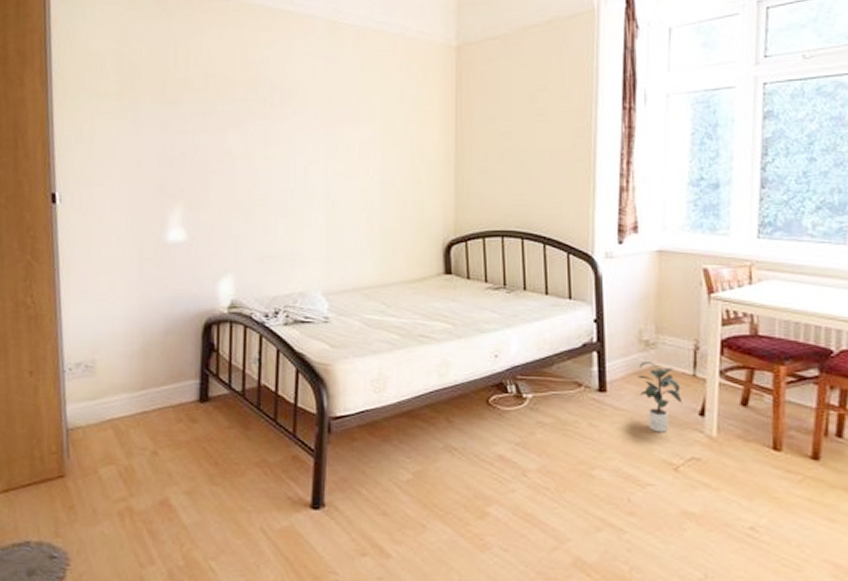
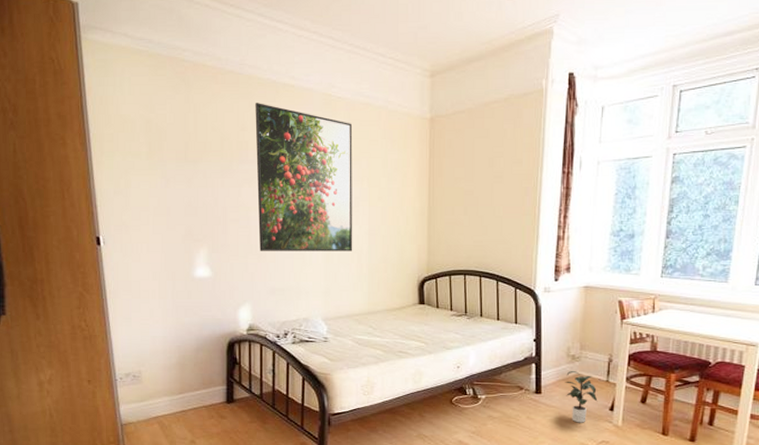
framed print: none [246,32,362,209] -> present [255,103,353,252]

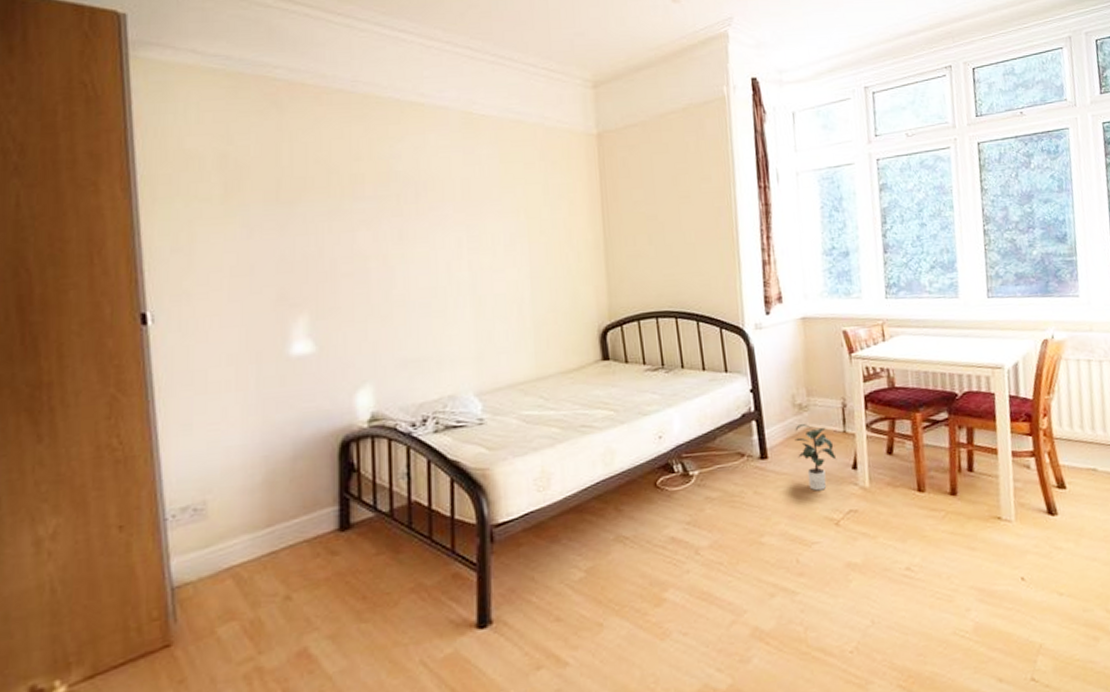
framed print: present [255,103,353,252] -> none [373,126,511,312]

